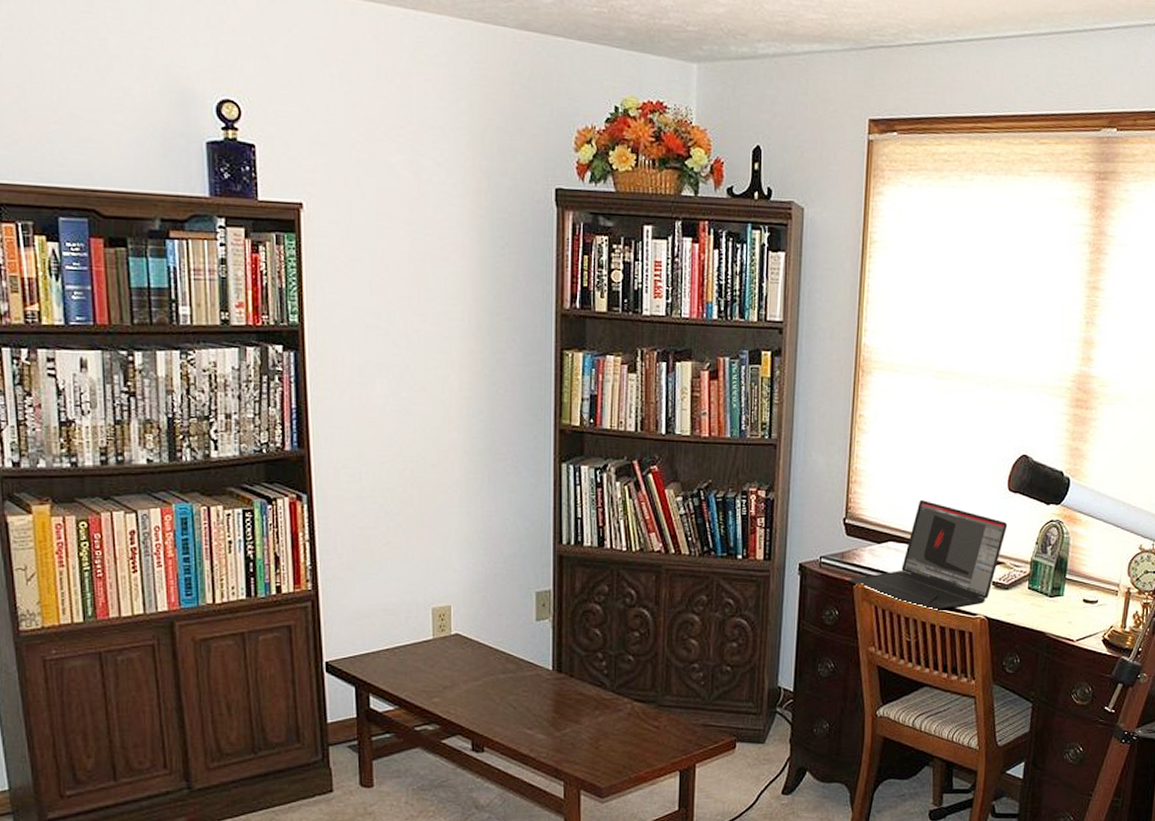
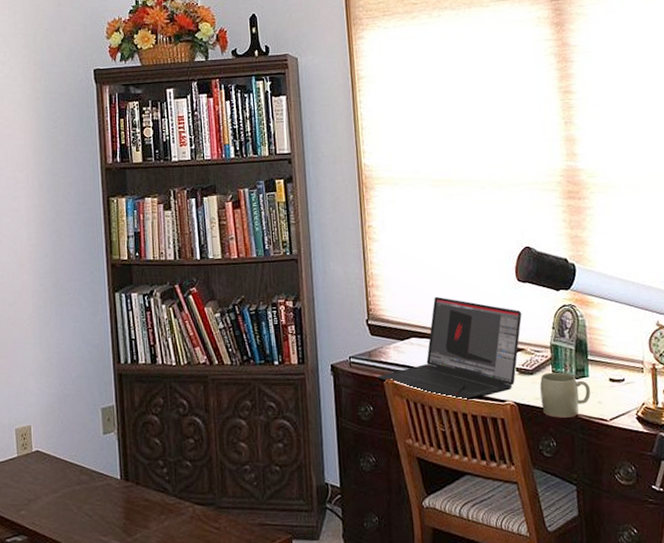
mug: none [1012,588,1062,635] -> present [539,372,591,418]

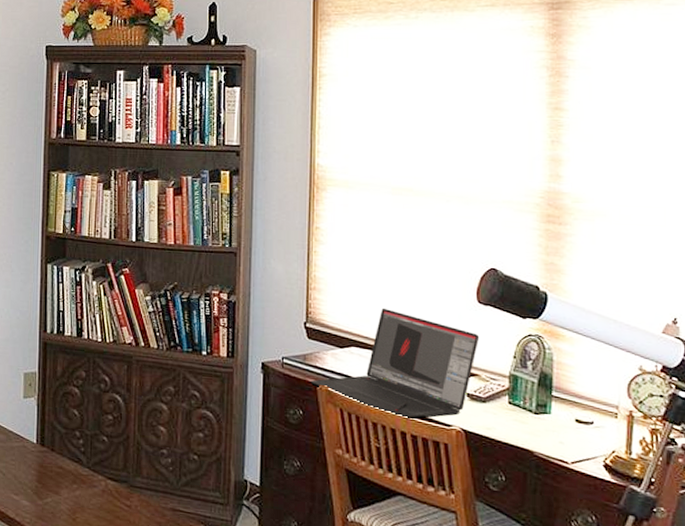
mug: present [539,372,591,418] -> none [492,403,551,454]

